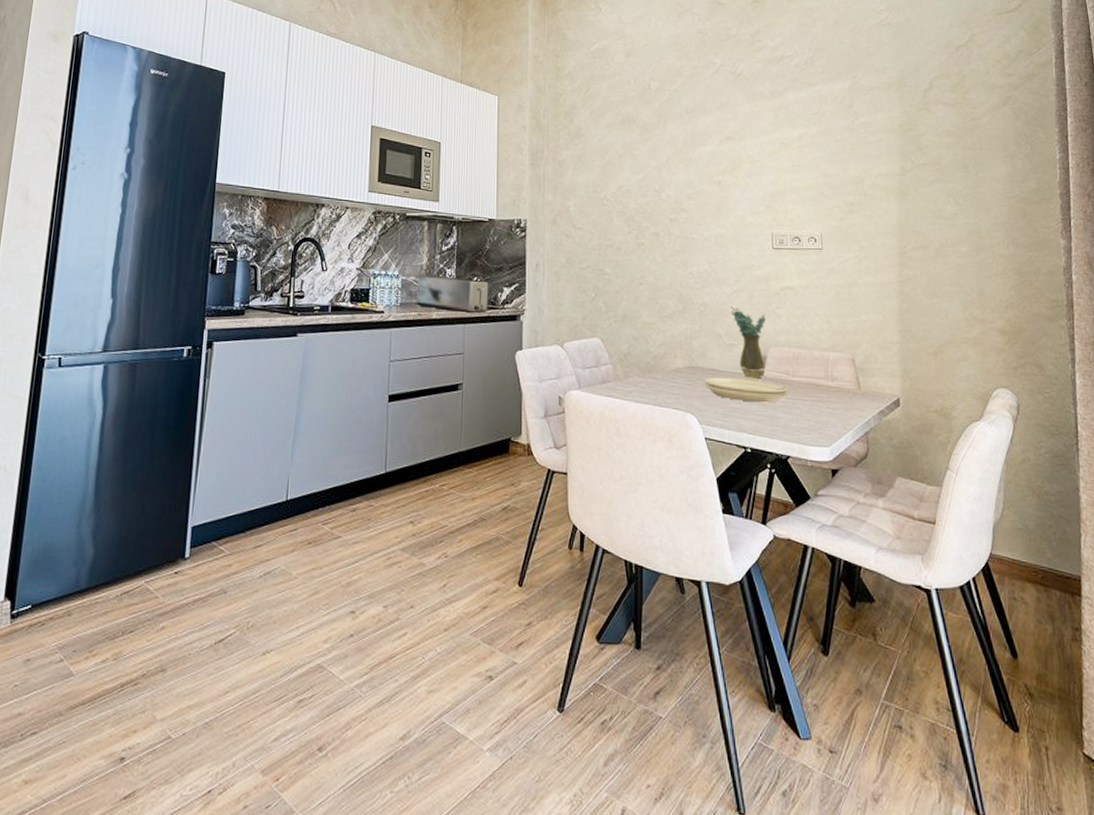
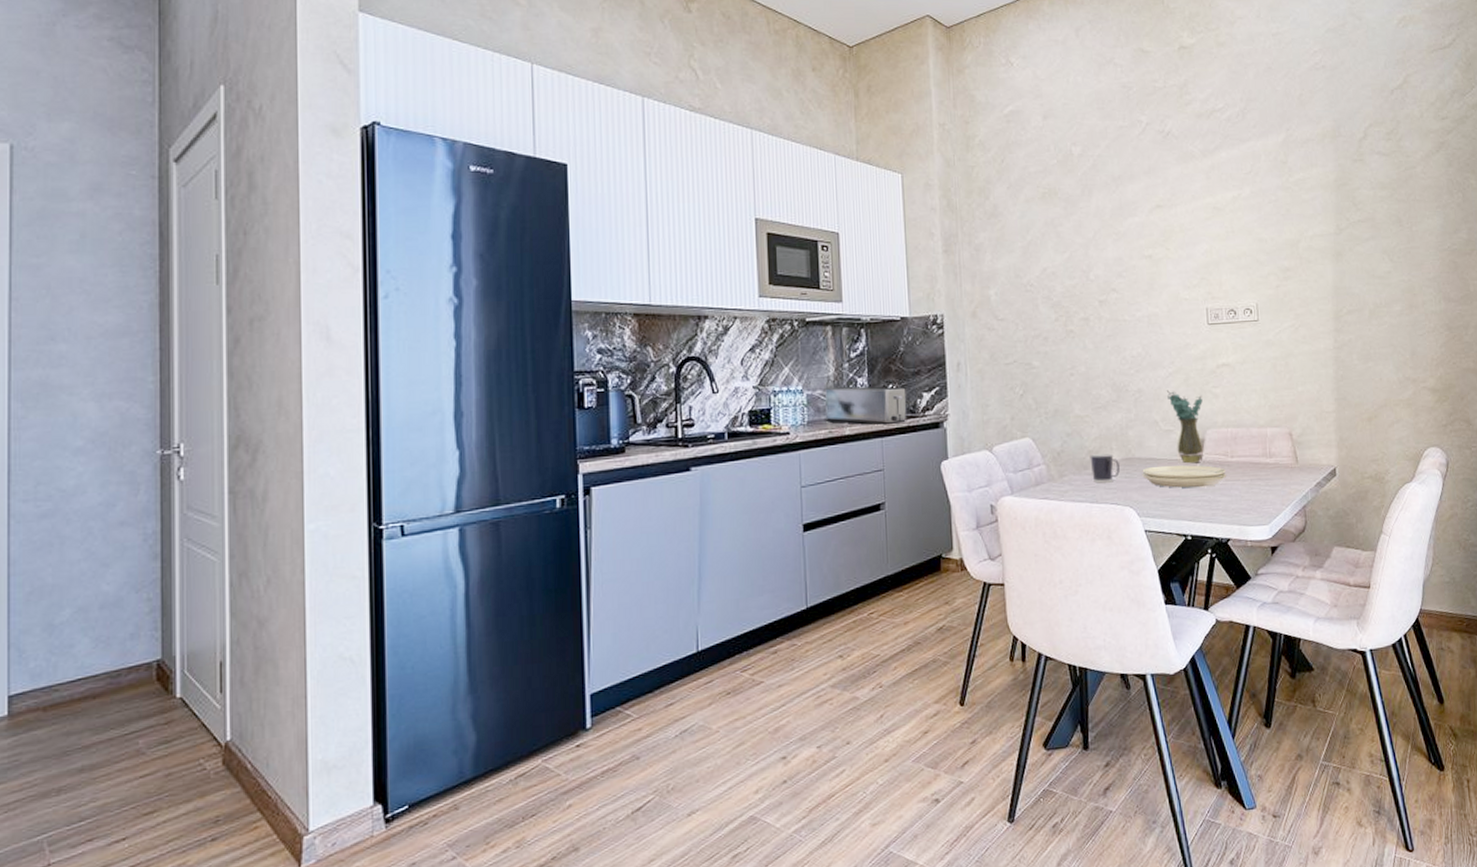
mug: none [654,360,683,388] -> present [1090,453,1120,483]

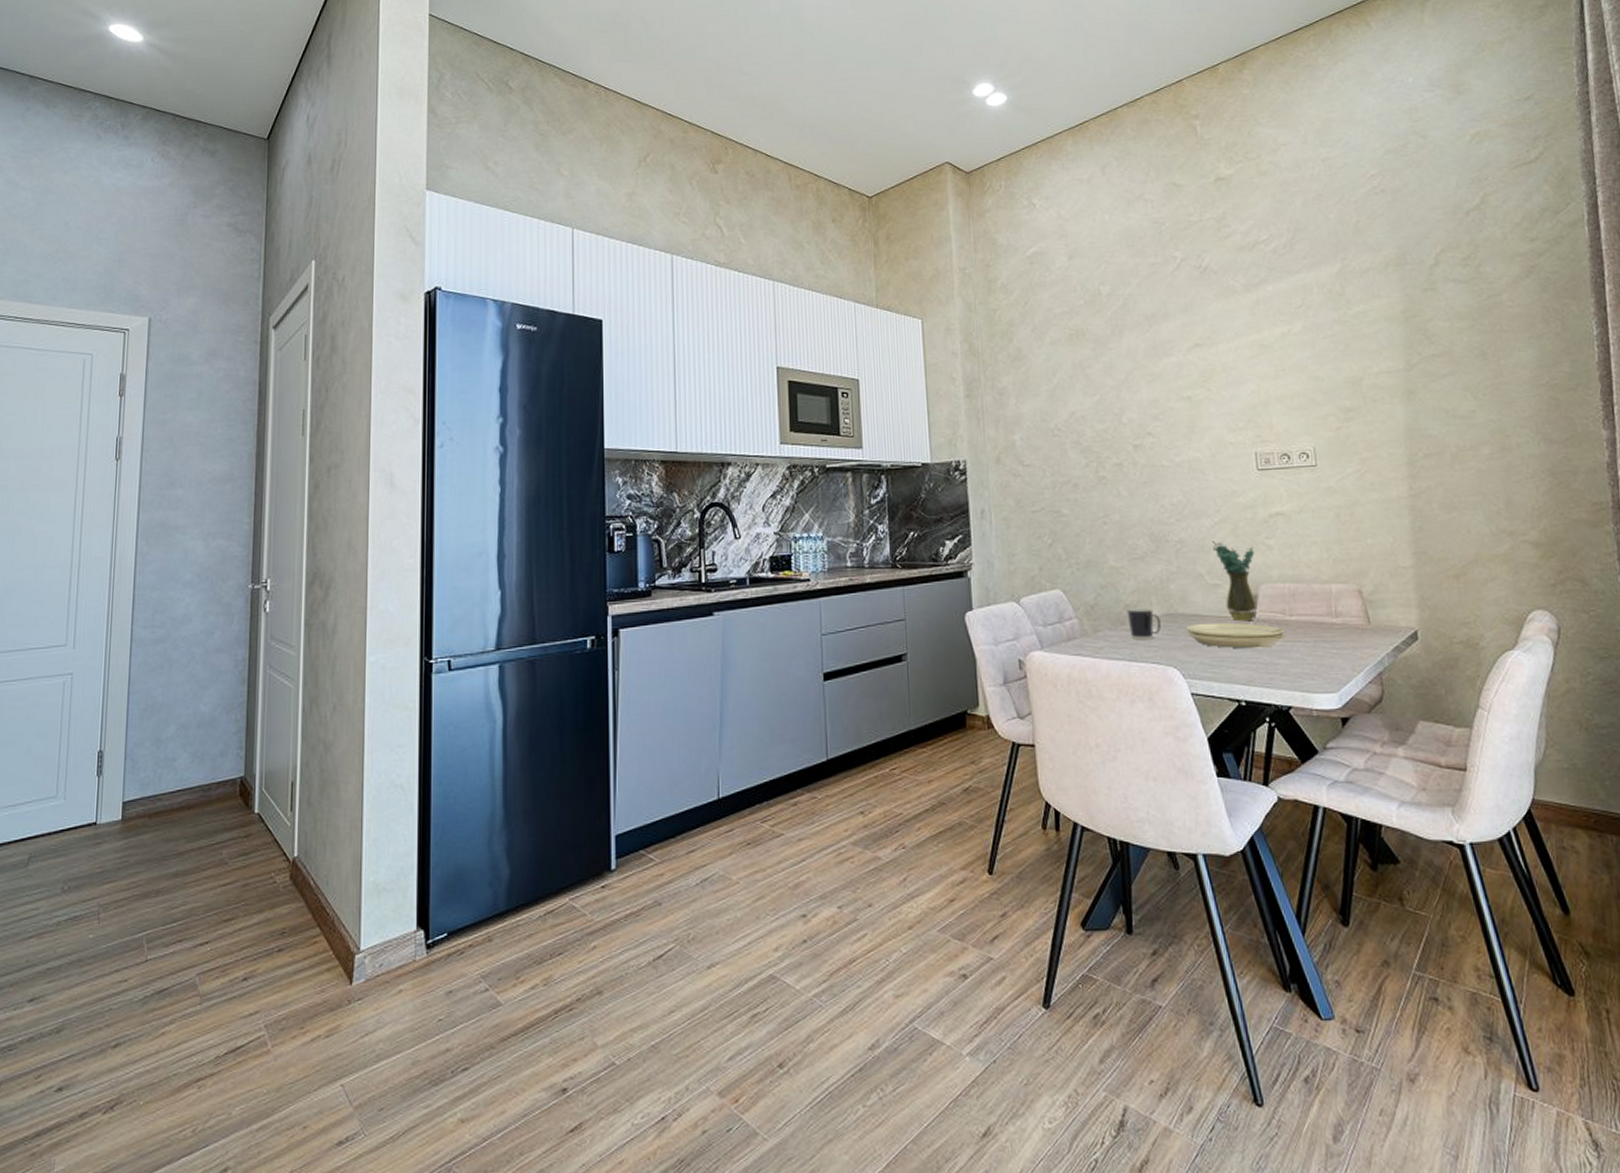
toaster: present [825,386,907,426] -> none [845,533,929,574]

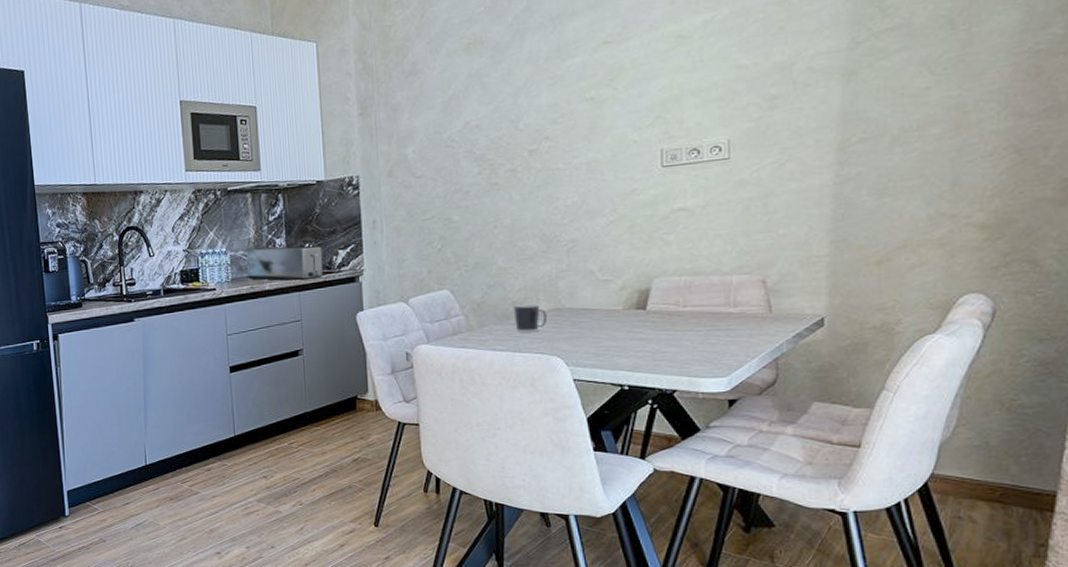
toaster: none [845,533,929,574] -> present [246,245,323,281]
plate: present [1186,622,1286,649] -> none [573,315,677,339]
vase: present [1211,541,1258,622] -> none [605,239,650,314]

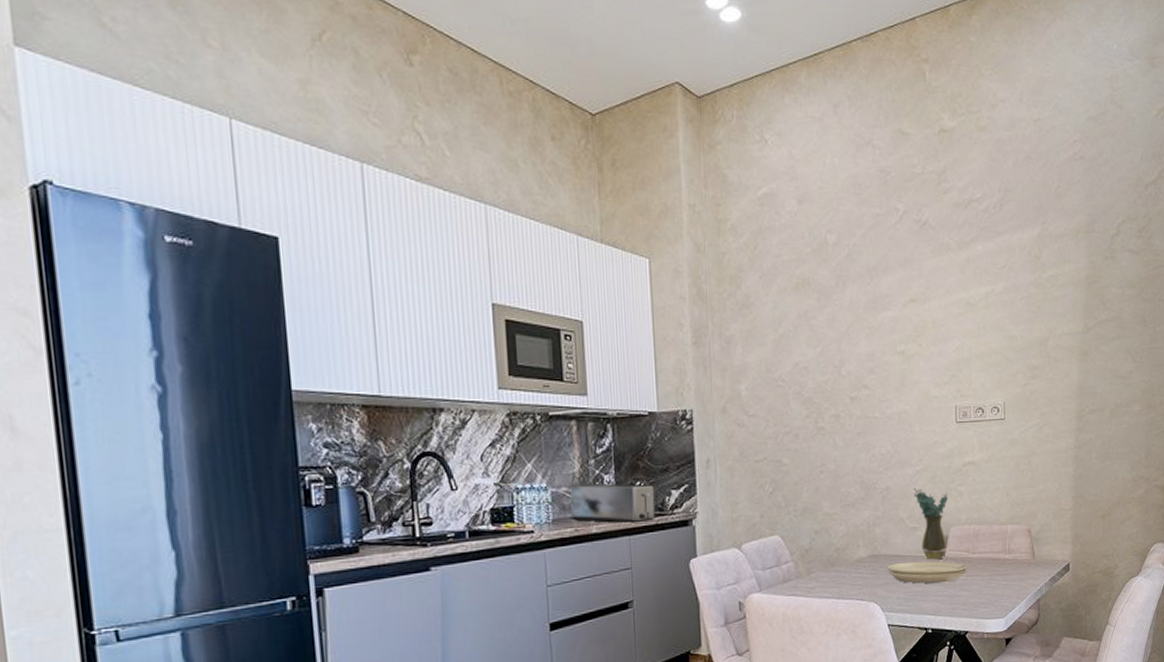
mug: present [513,304,547,333] -> none [837,550,866,580]
plate: none [573,315,677,339] -> present [887,561,968,584]
vase: none [605,239,650,314] -> present [913,488,948,560]

